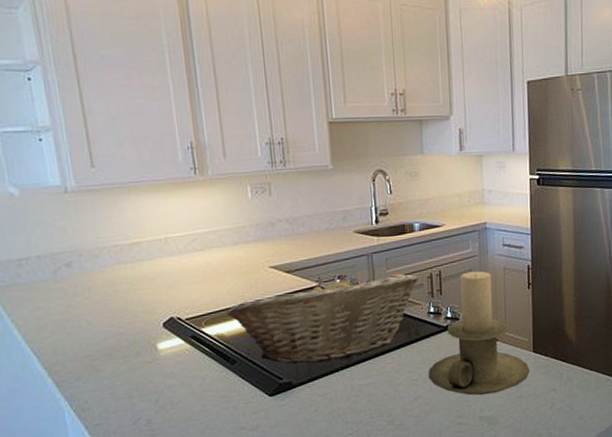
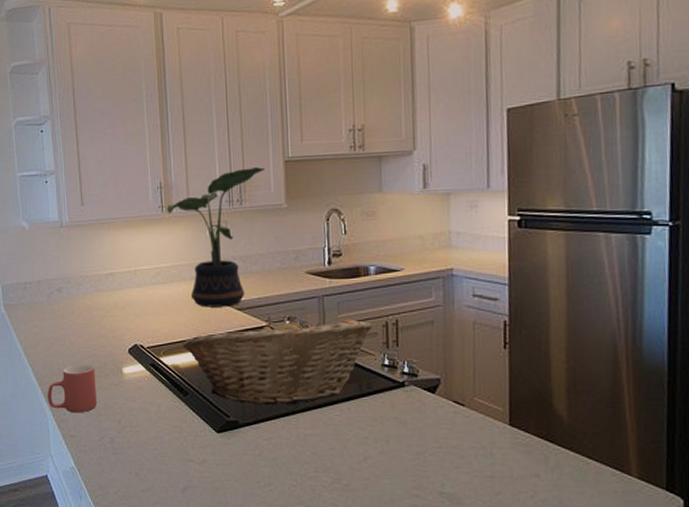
mug: none [60,344,127,400] -> present [47,363,97,413]
potted plant: none [200,128,308,272] -> present [167,167,265,307]
candle holder: present [428,271,530,396] -> none [380,323,504,468]

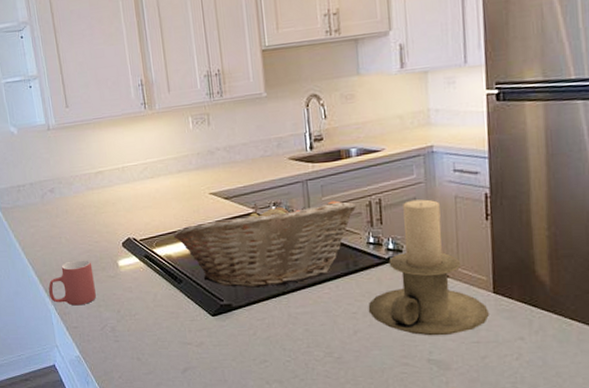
potted plant: present [167,167,265,307] -> none [149,58,243,199]
candle holder: none [380,323,504,468] -> present [368,199,489,336]

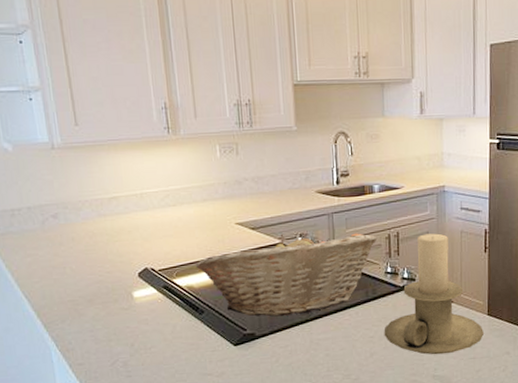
mug: present [48,259,96,306] -> none [48,291,106,341]

